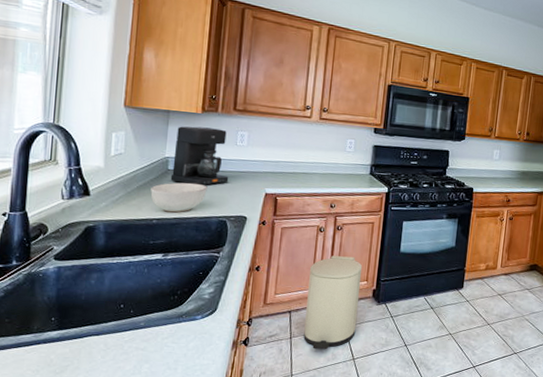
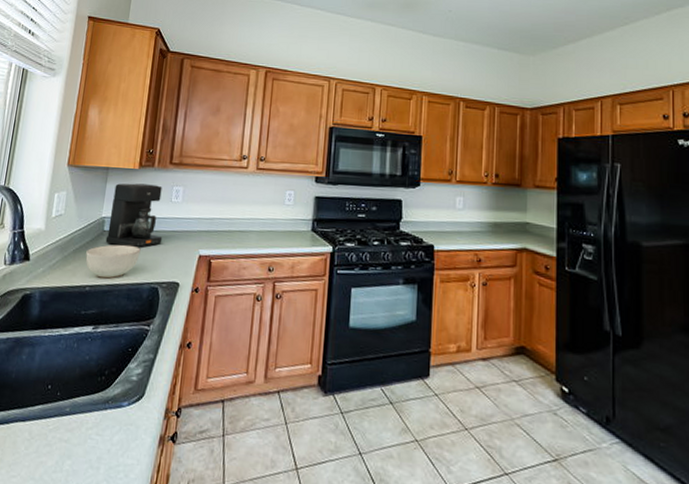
pedal bin: present [303,255,363,350] -> none [238,330,306,454]

